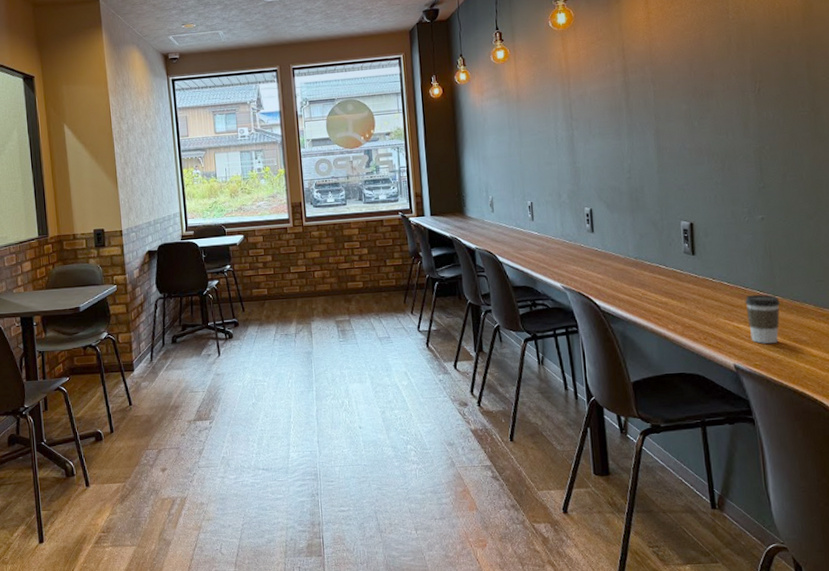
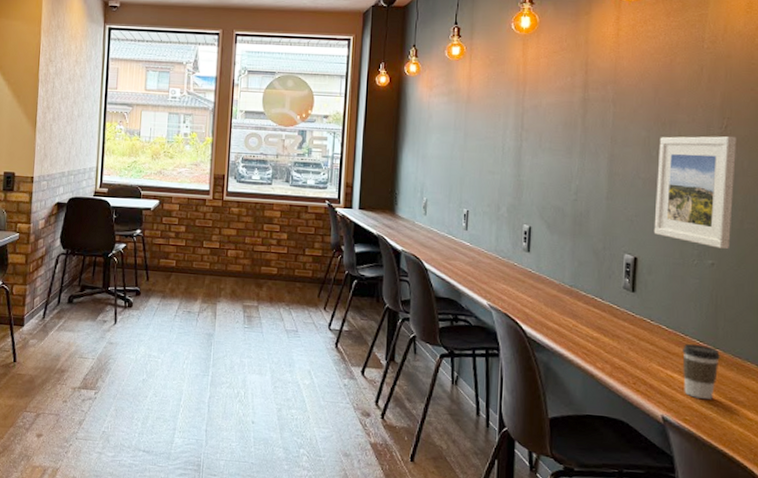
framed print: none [699,98,777,203] -> present [653,136,737,249]

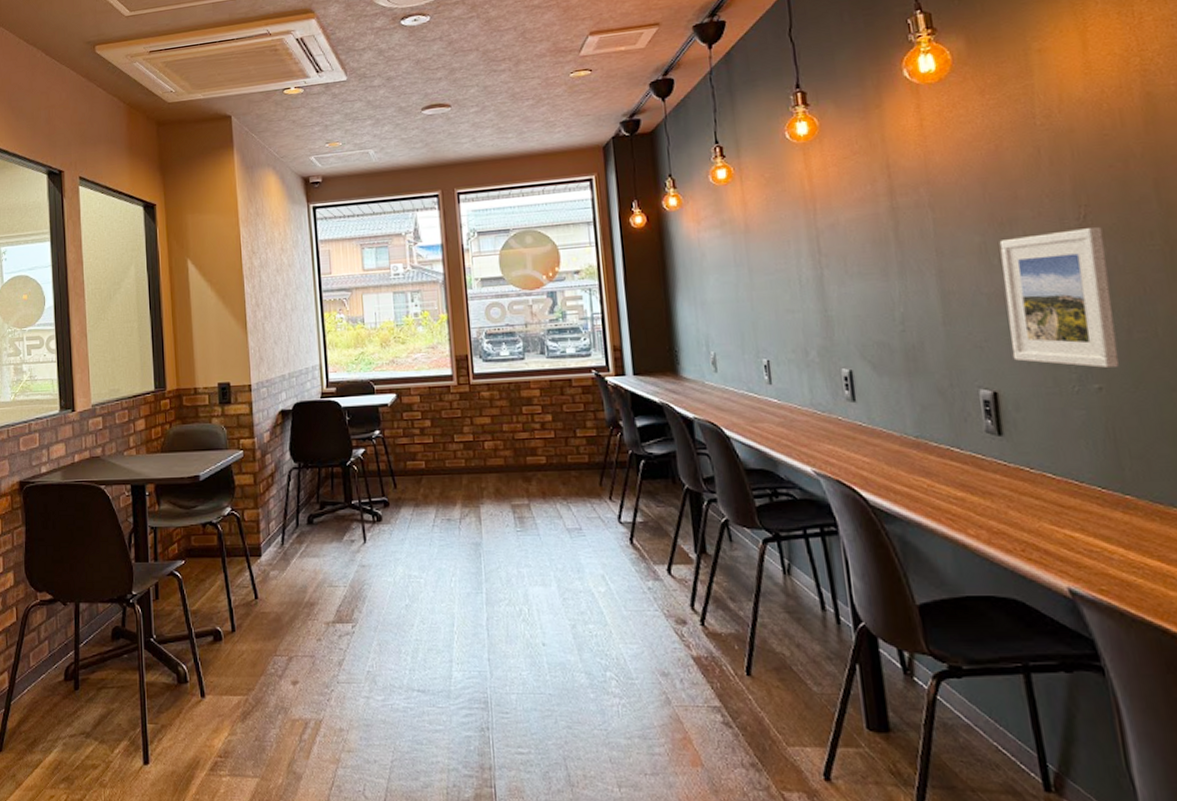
coffee cup: present [682,343,720,399] -> none [1080,491,1135,561]

